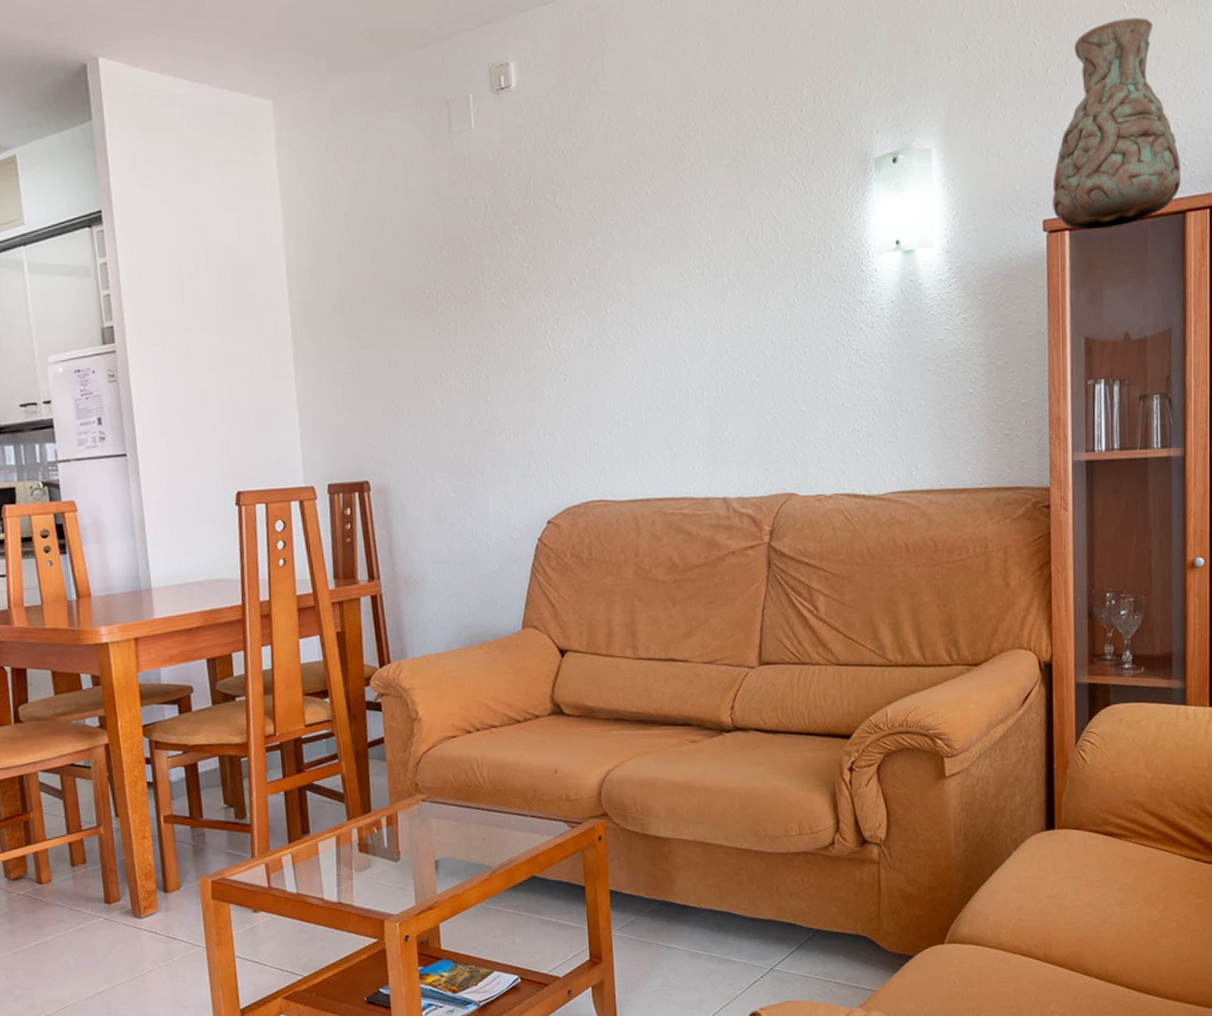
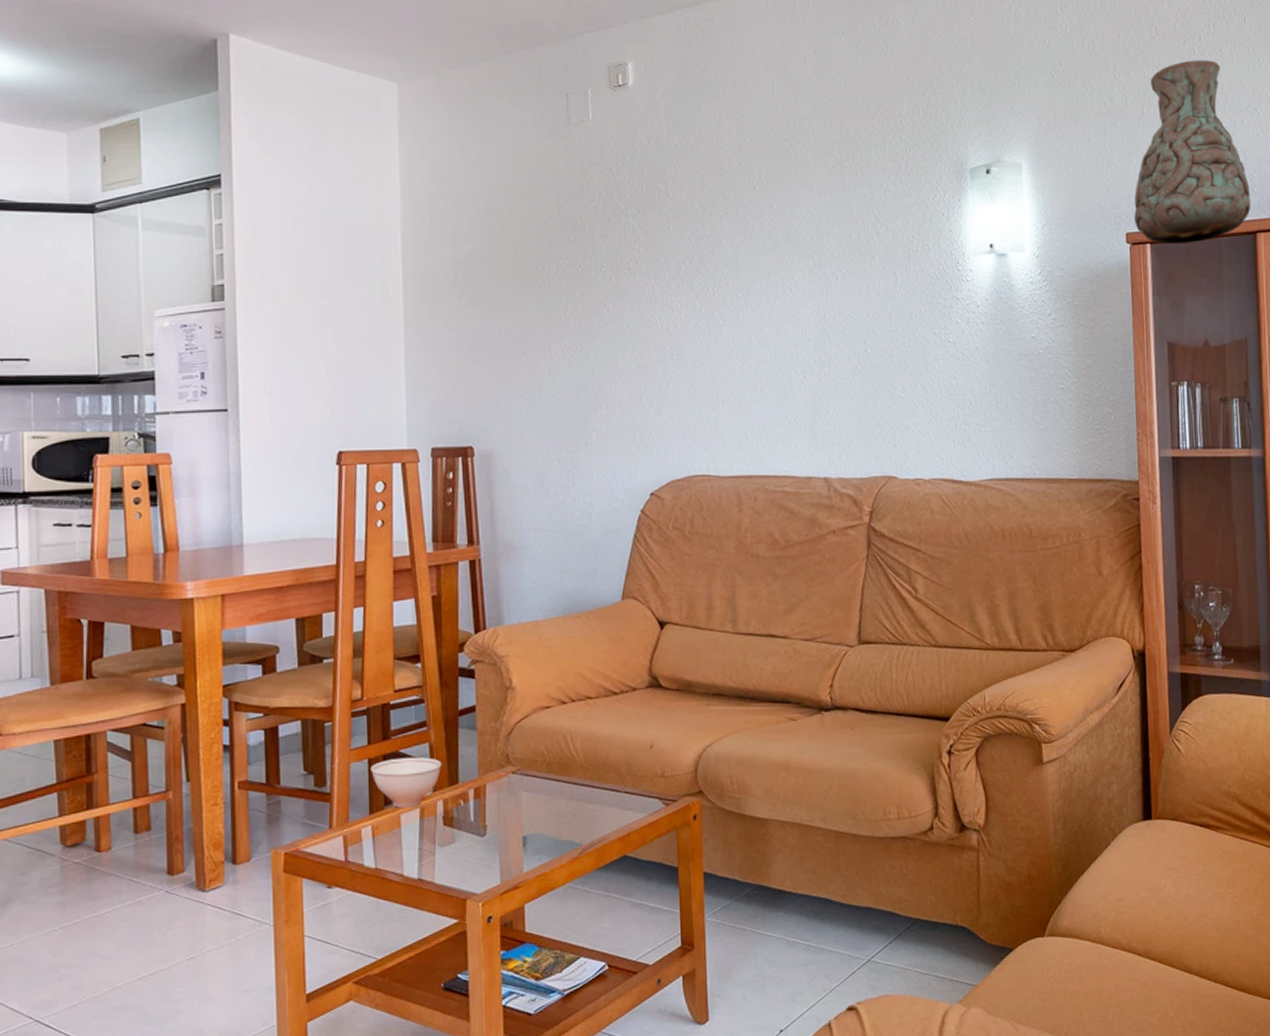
bowl: none [287,788,355,838] -> present [371,757,442,809]

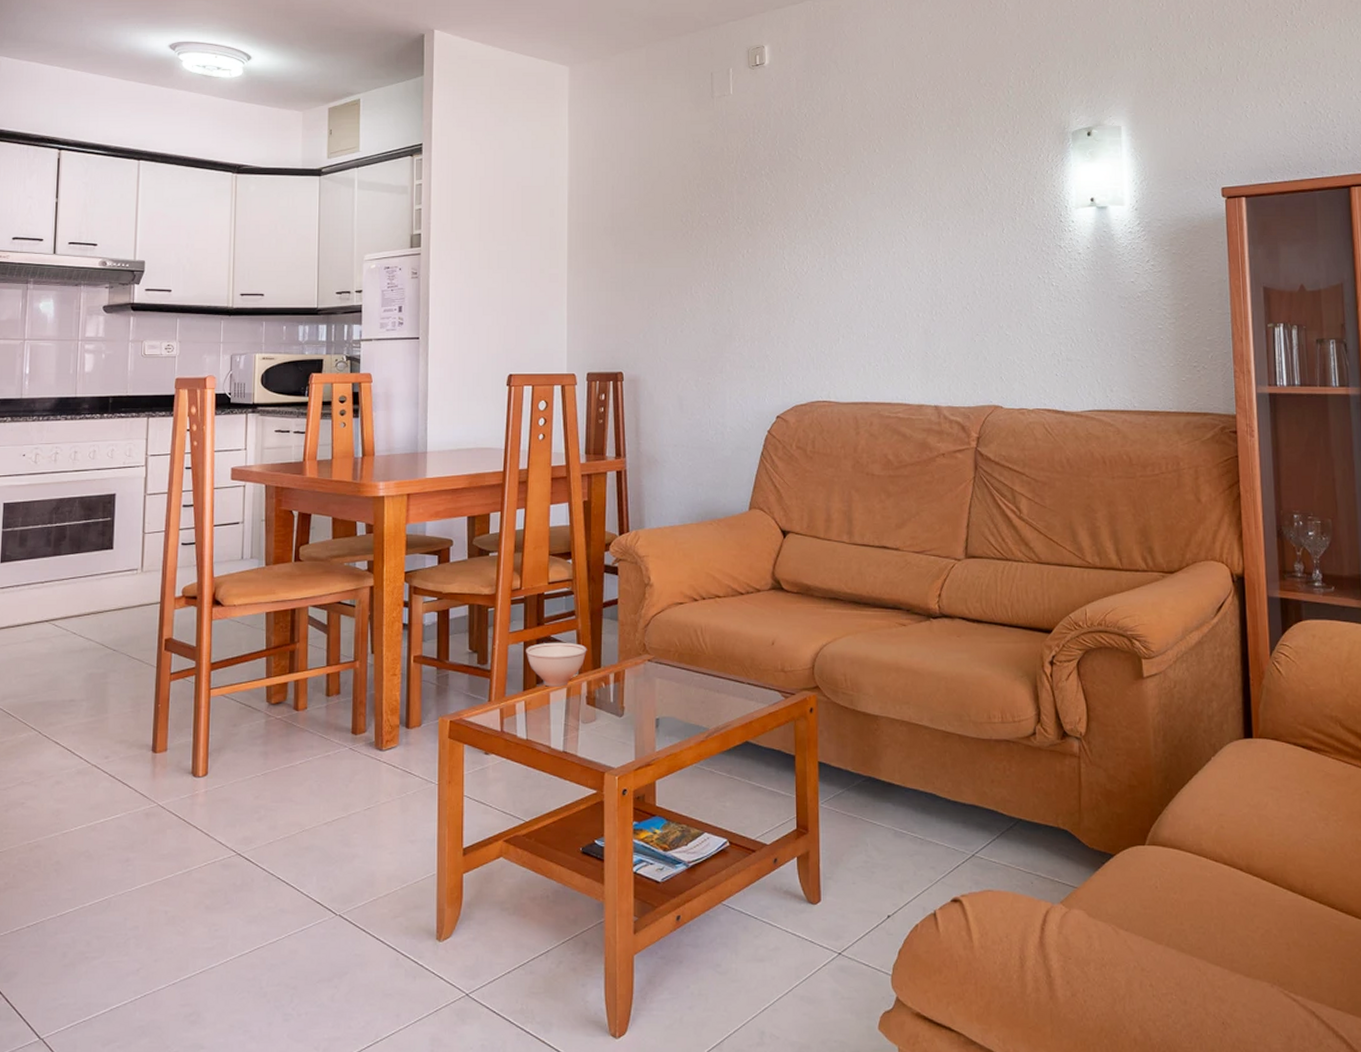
decorative vase: present [1134,60,1251,244] -> none [1229,31,1345,198]

